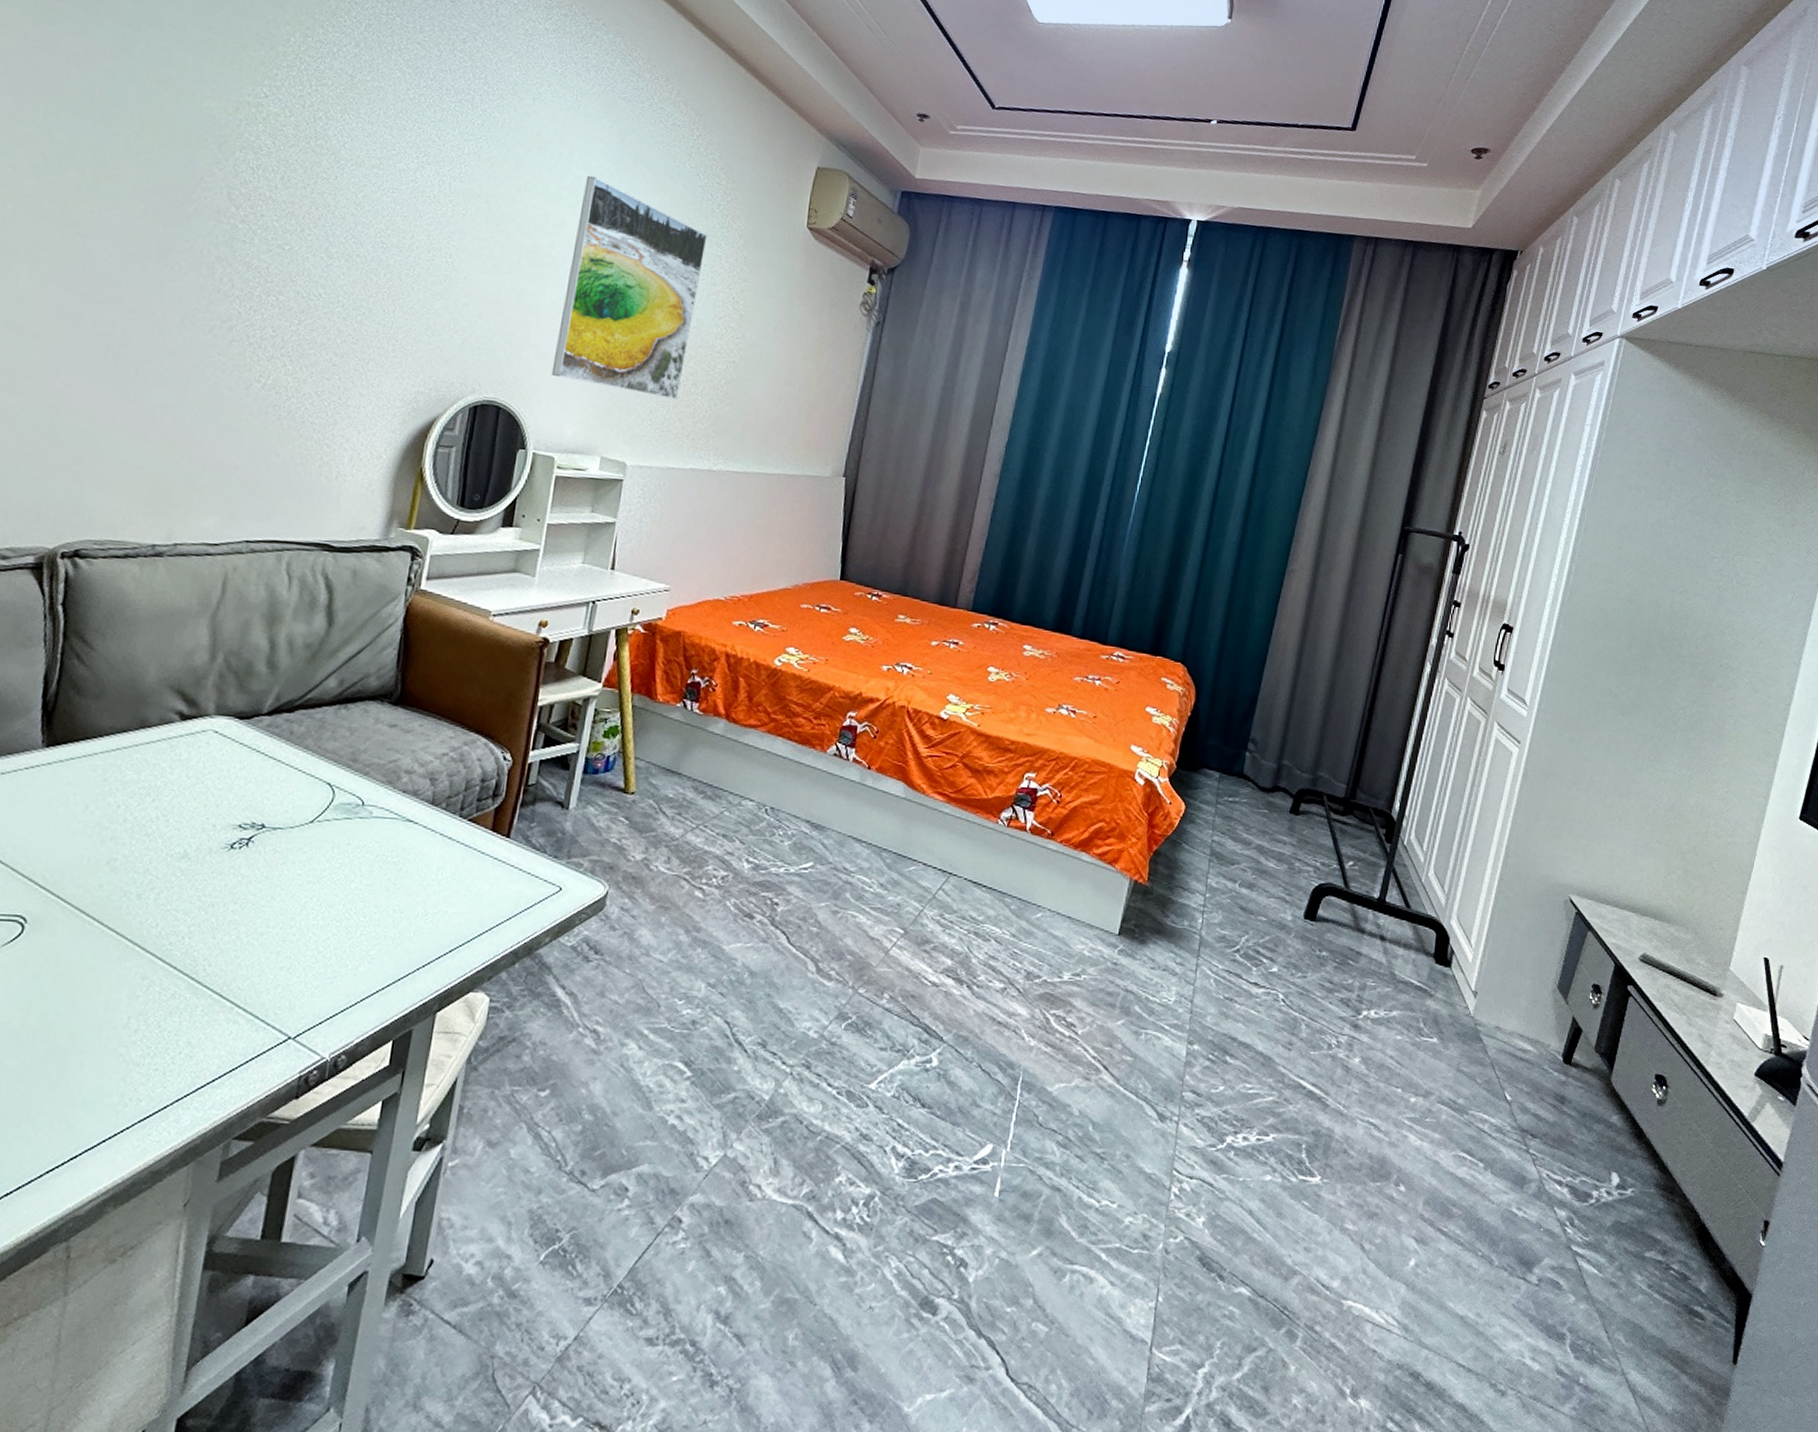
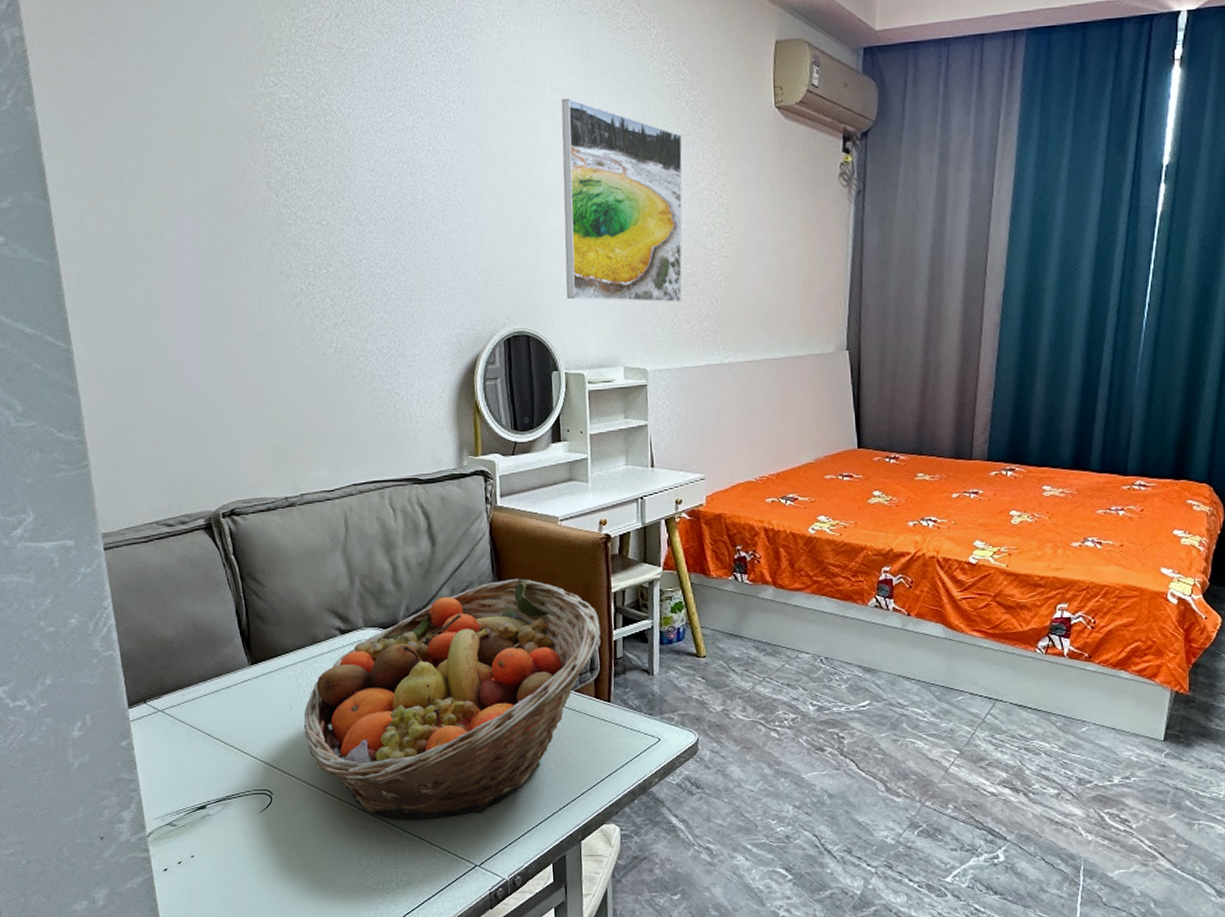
fruit basket: none [95,676,516,971] -> present [304,578,601,819]

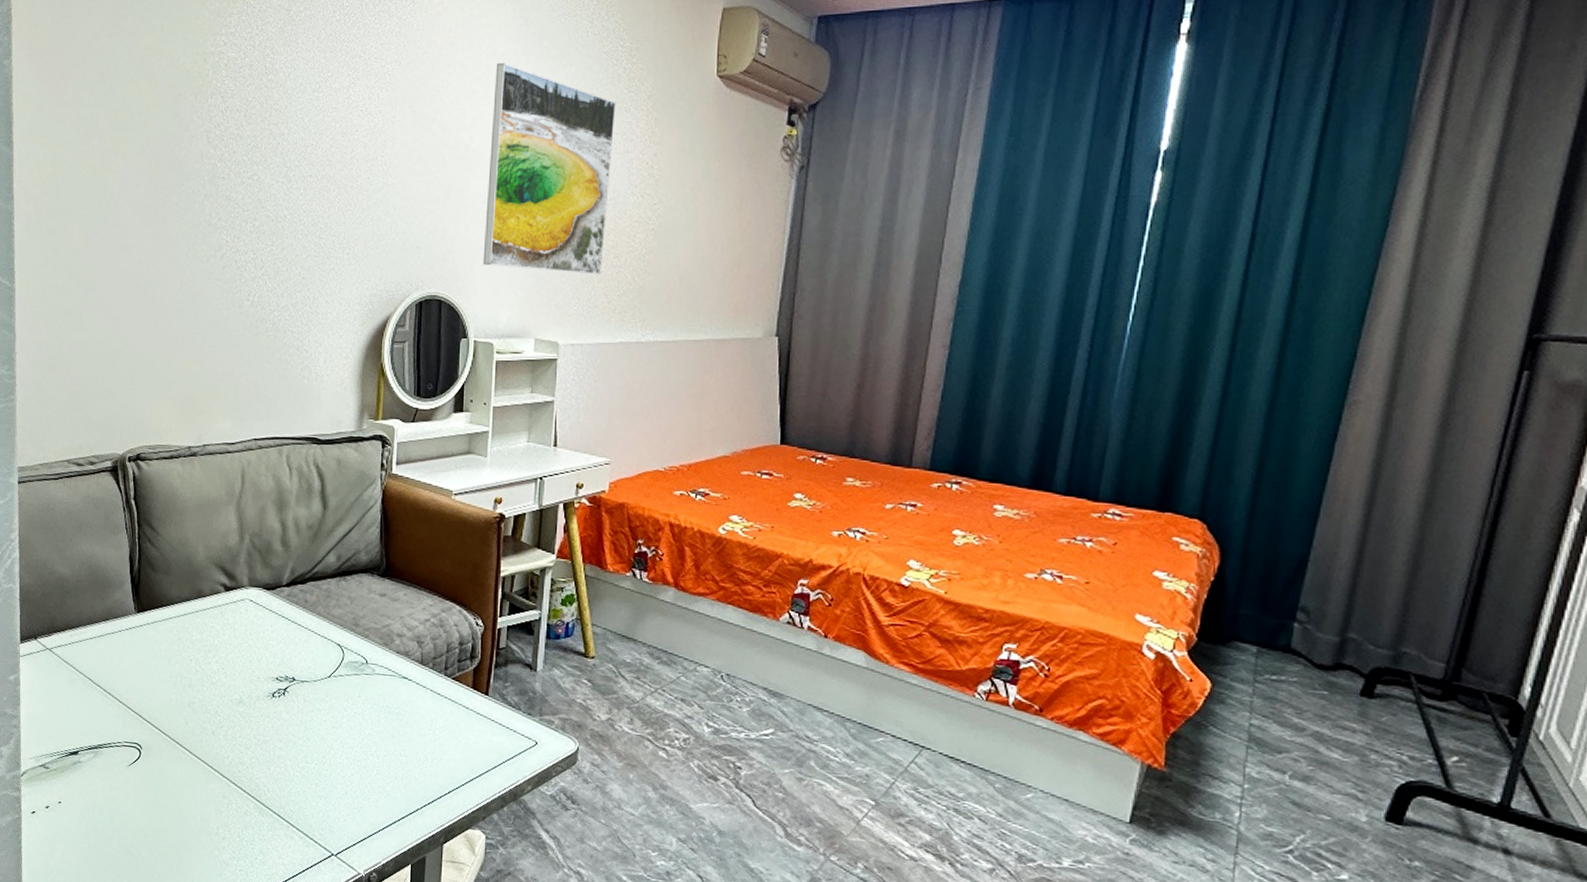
fruit basket: present [304,578,601,819] -> none [179,551,485,799]

